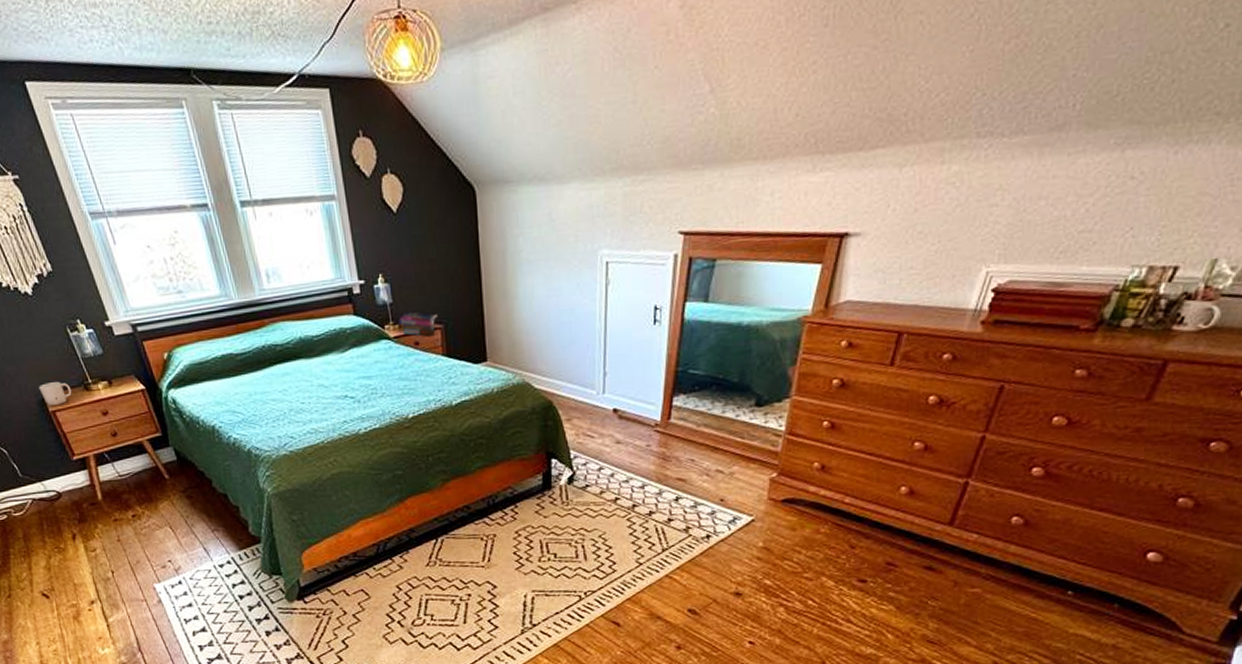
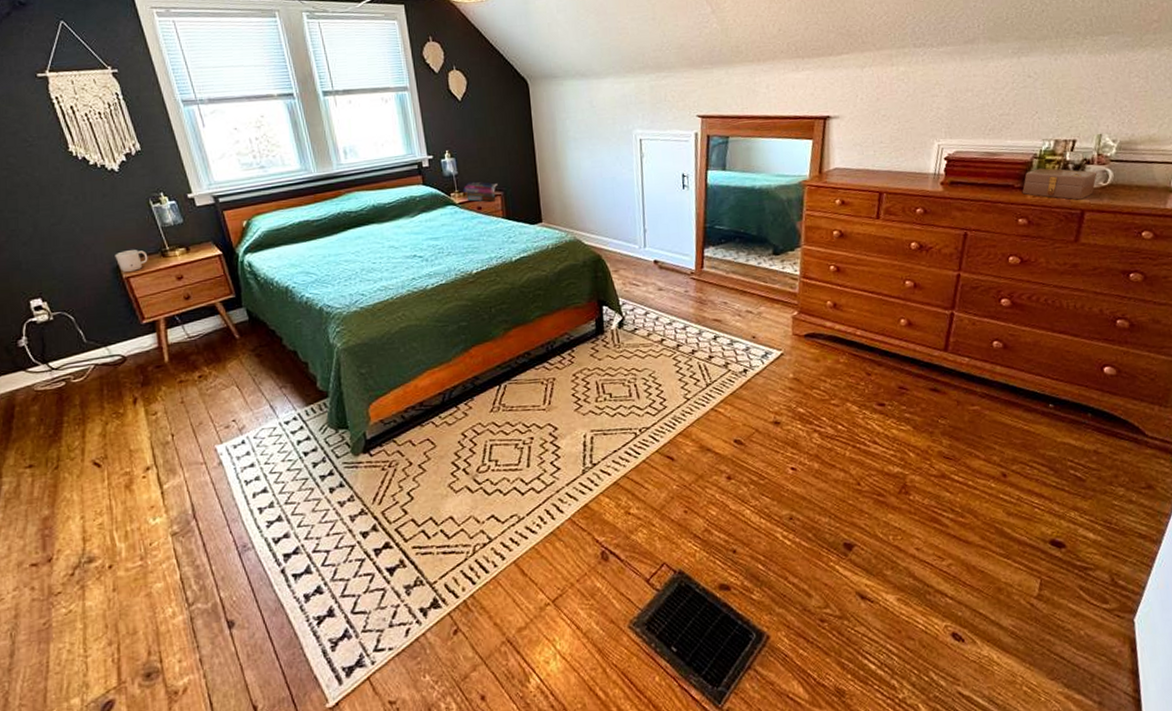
jewelry box: none [1088,304,1198,347] -> present [1022,168,1098,200]

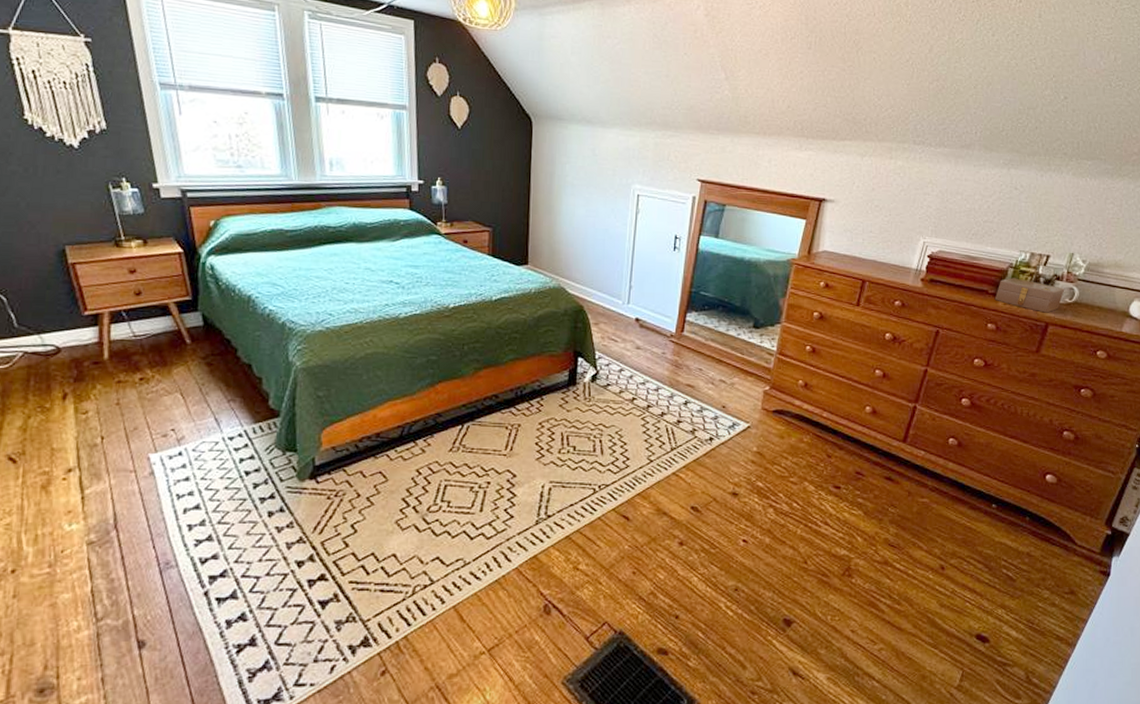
mug: present [115,250,148,273] -> none [62,234,100,259]
books: present [463,181,498,202] -> none [451,213,487,237]

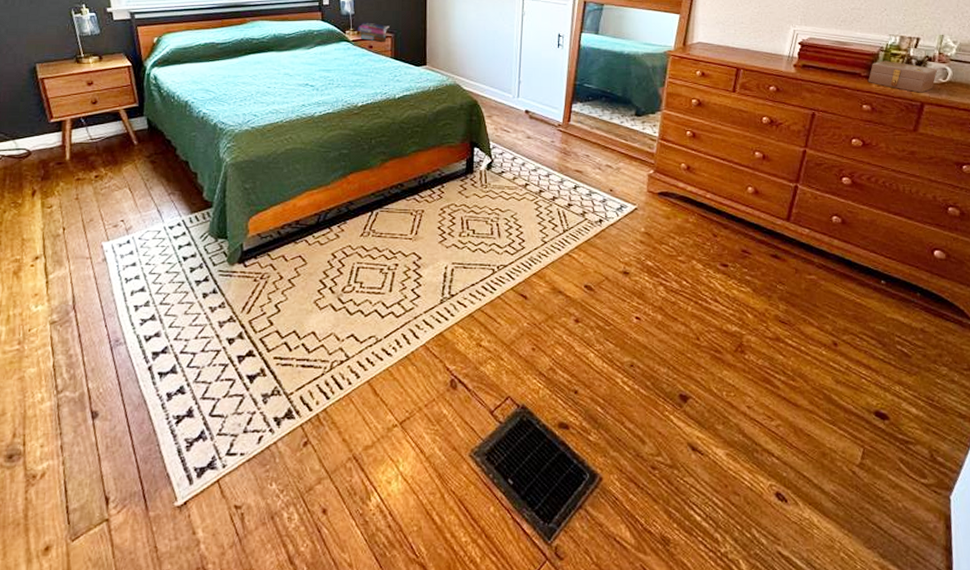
books: none [451,213,487,237] -> present [358,22,390,42]

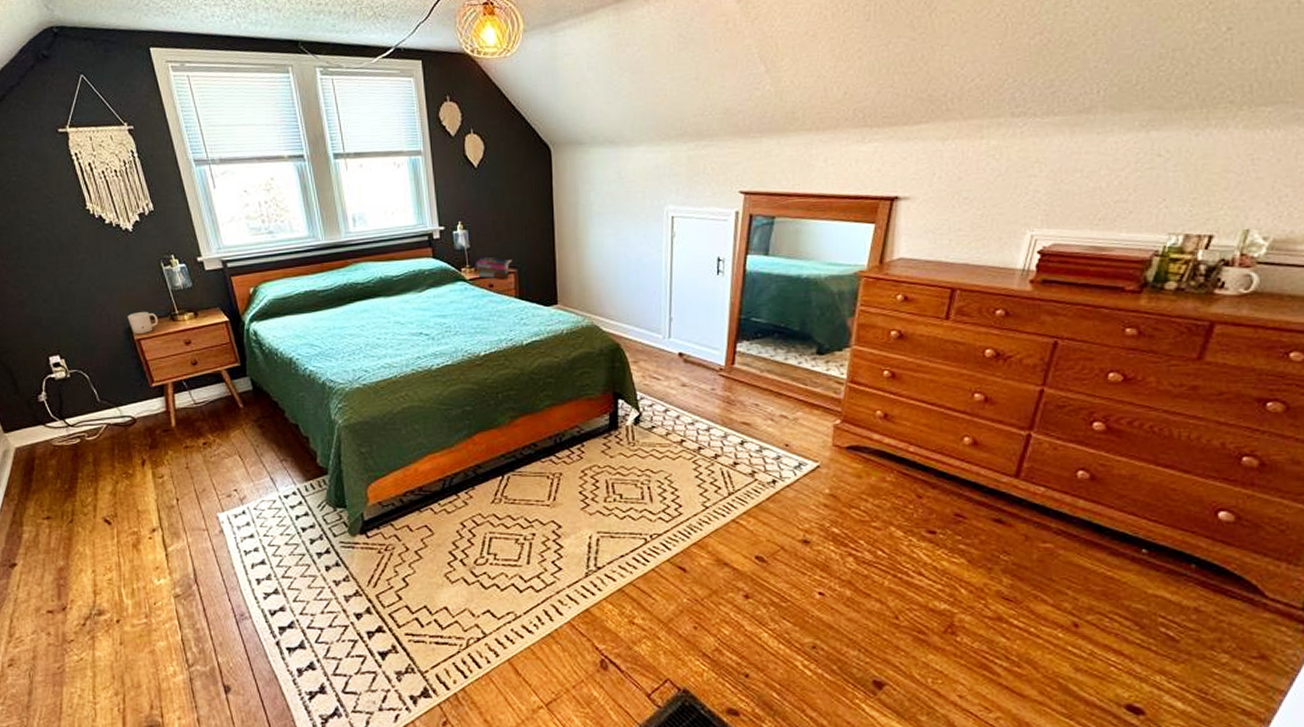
mug: none [33,54,64,74] -> present [127,312,158,335]
jewelry box: present [867,60,938,93] -> none [1134,268,1238,309]

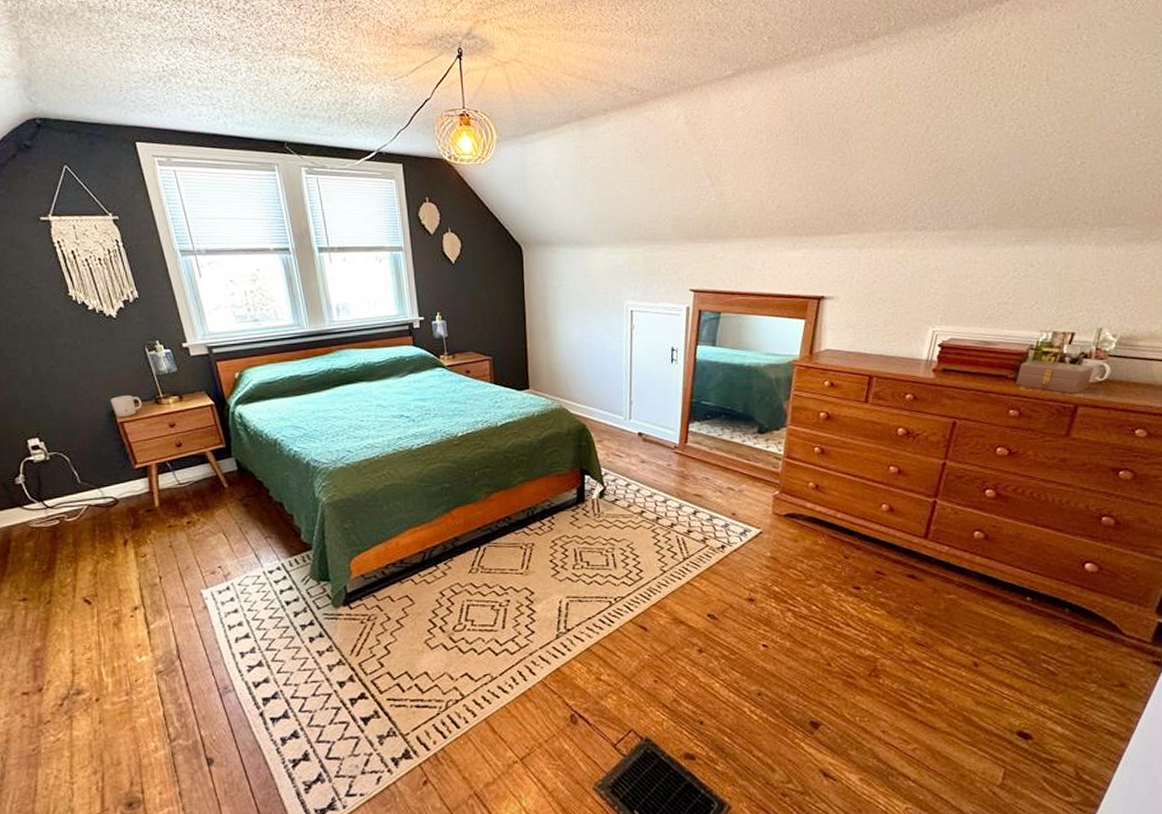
books: present [475,256,512,279] -> none [453,345,487,366]
jewelry box: none [1134,268,1238,309] -> present [1015,359,1094,394]

